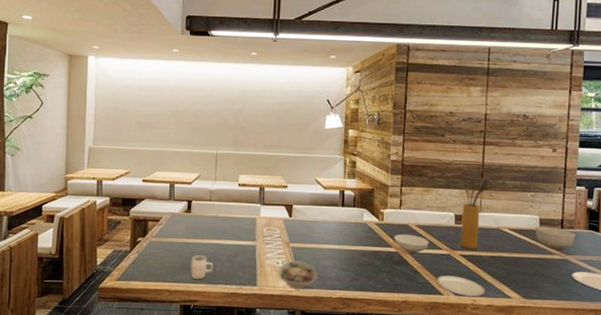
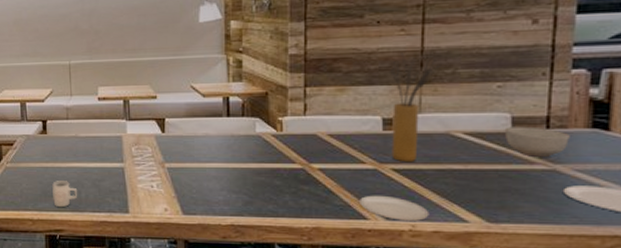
salad: present [278,260,318,289] -> none [153,183,201,215]
bowl: present [394,234,430,253] -> none [298,146,348,169]

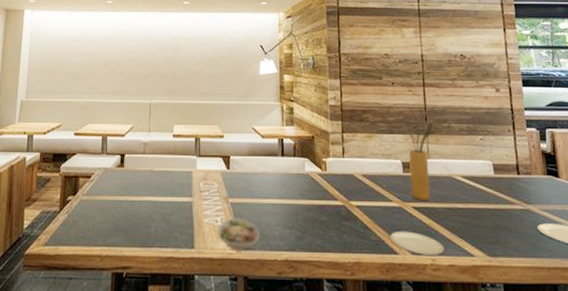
mug: present [52,181,78,208] -> none [123,214,148,243]
salad: none [153,183,201,215] -> present [217,218,260,251]
bowl: present [504,126,570,157] -> none [489,172,534,198]

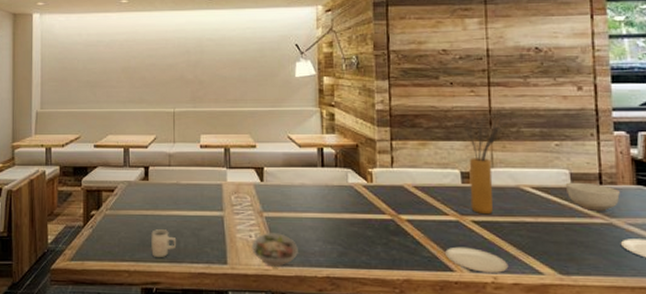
mug: none [123,214,148,243] -> present [151,229,177,258]
bowl: none [489,172,534,198] -> present [565,182,620,211]

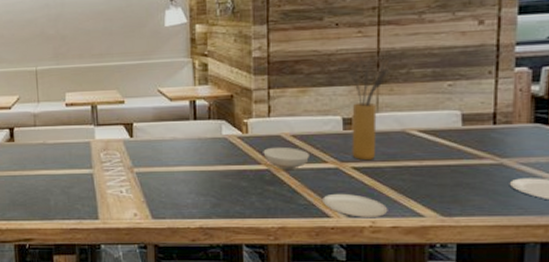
mug: present [151,229,177,258] -> none [21,189,47,216]
salad: present [251,233,298,267] -> none [122,187,170,220]
bowl: none [387,197,432,221] -> present [263,146,311,170]
bowl: present [565,182,620,211] -> none [455,123,514,152]

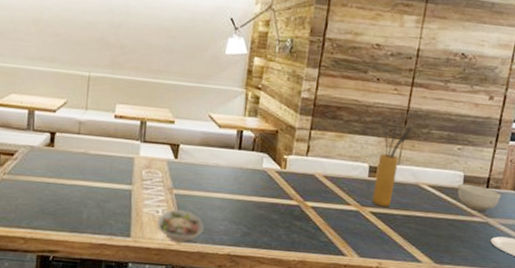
salad: none [122,187,170,220] -> present [157,209,204,243]
bowl: present [263,146,311,170] -> none [296,185,337,208]
plate: present [323,193,388,217] -> none [341,234,394,259]
bowl: none [455,123,514,152] -> present [457,183,501,211]

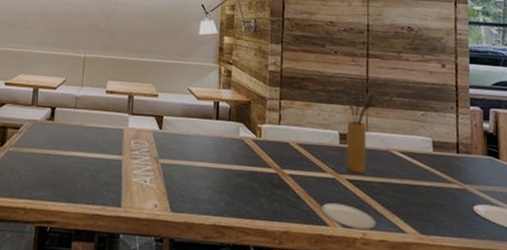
salad: present [157,209,204,243] -> none [145,178,189,213]
plate: none [341,234,394,259] -> present [322,202,376,230]
bowl: present [457,183,501,211] -> none [428,149,473,177]

